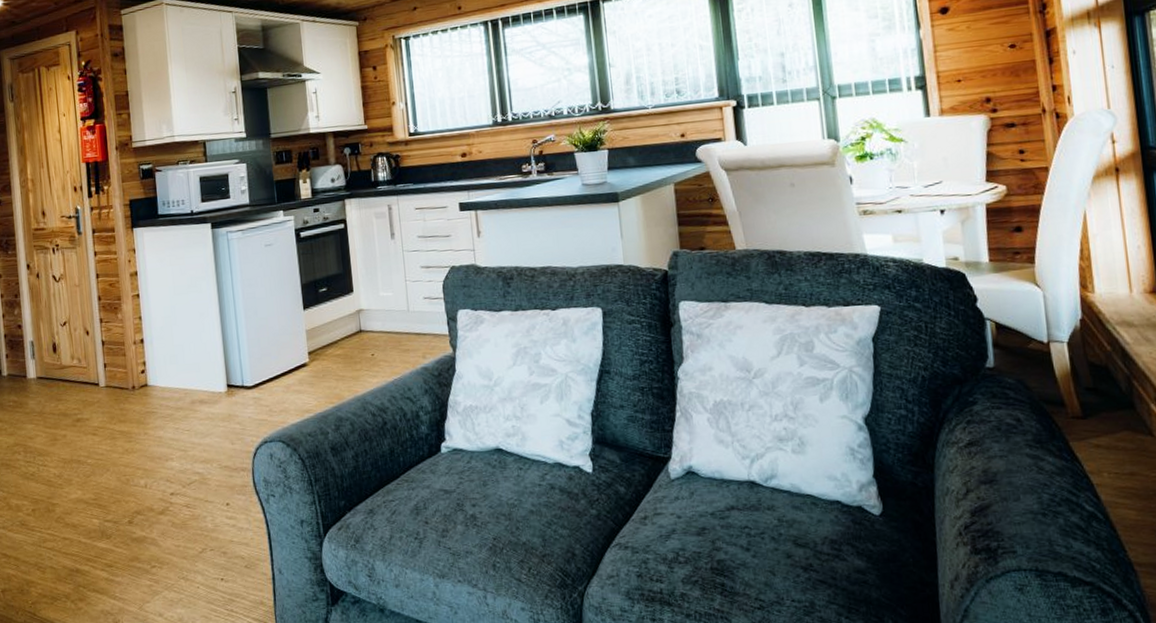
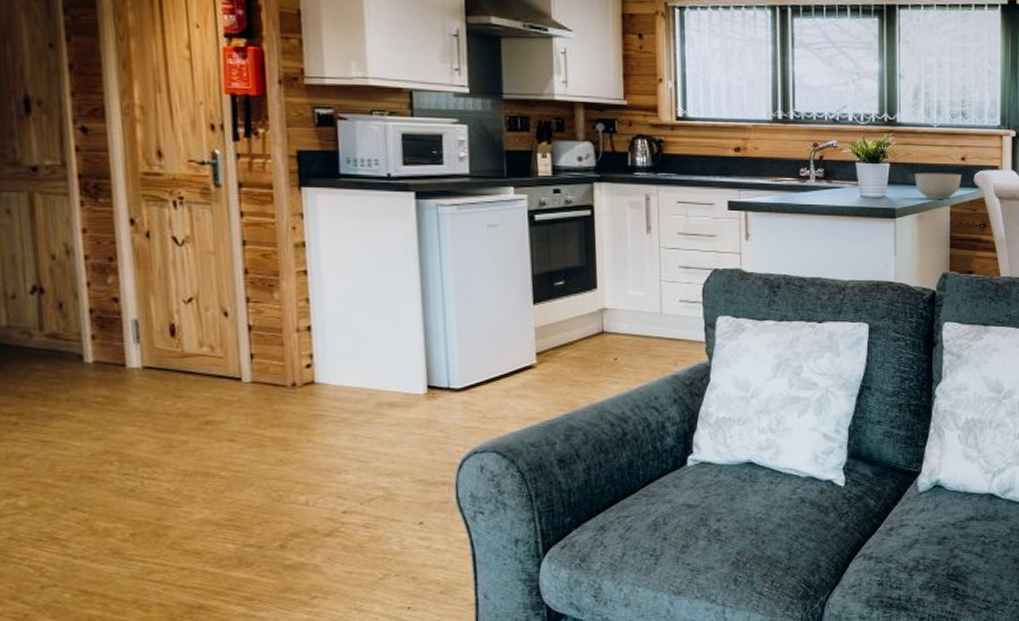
bowl: none [634,150,683,180] -> present [915,172,962,199]

